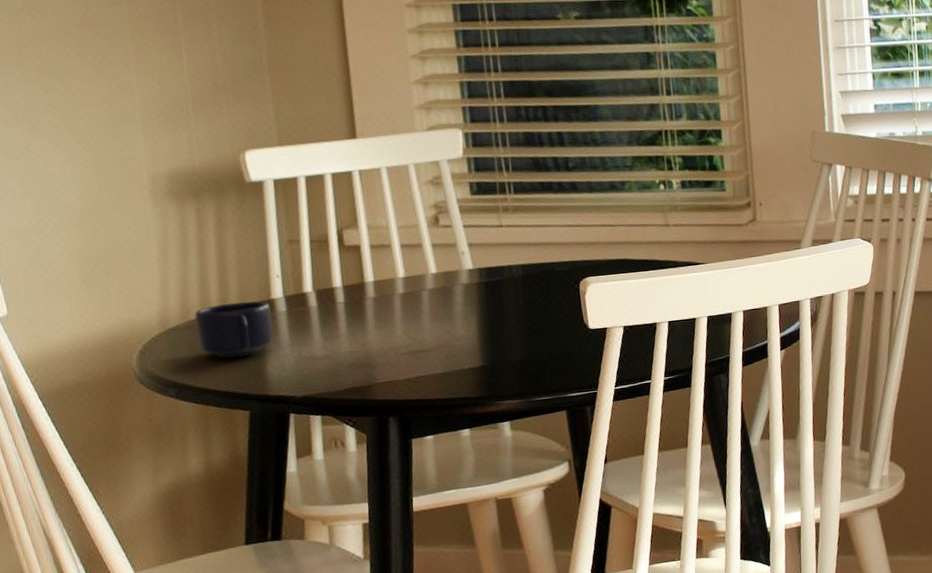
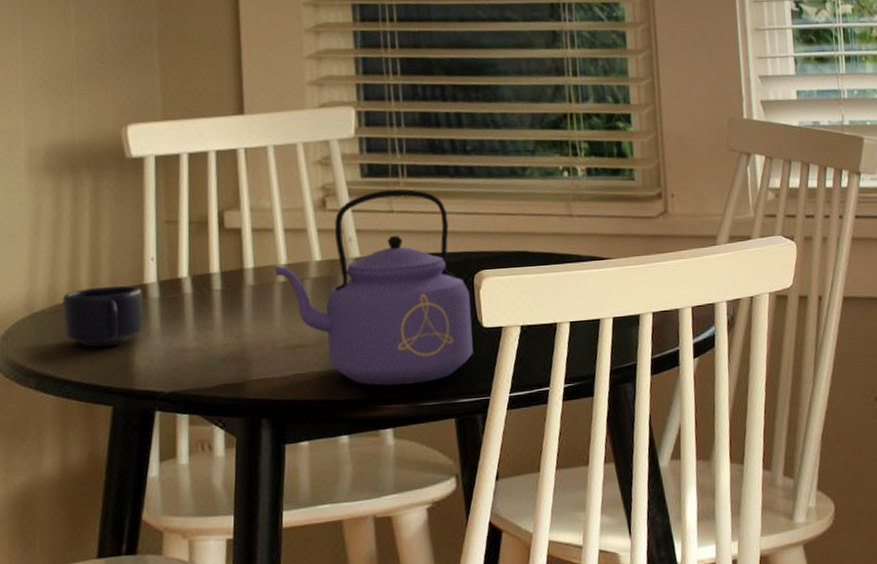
kettle: none [393,205,581,384] -> present [274,189,473,386]

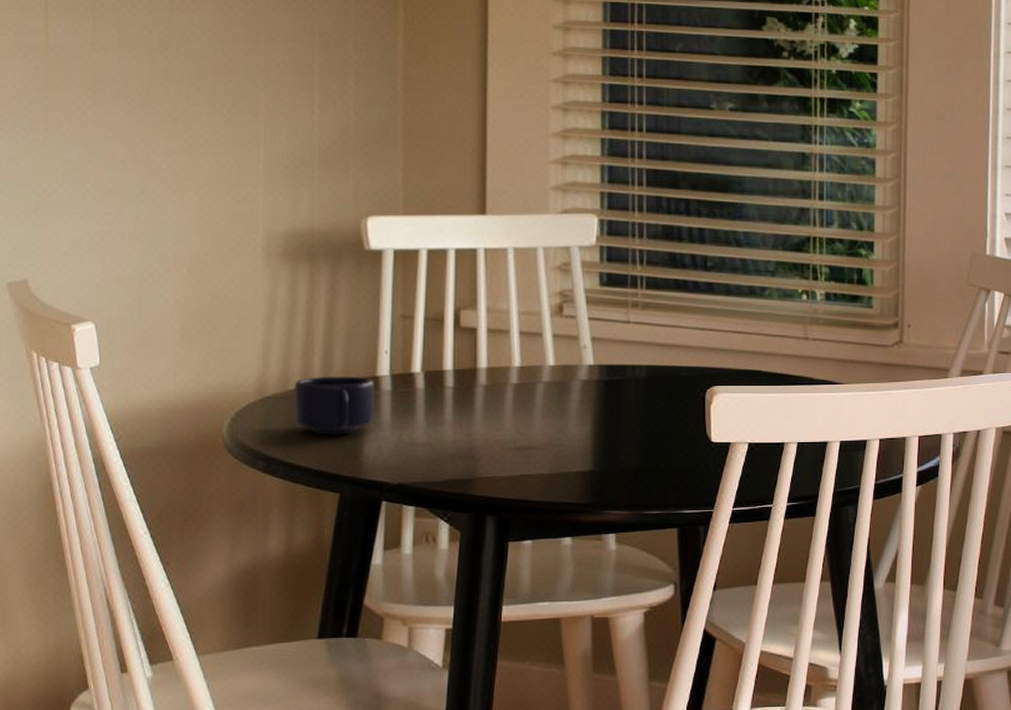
kettle: present [274,189,473,386] -> none [508,300,700,492]

